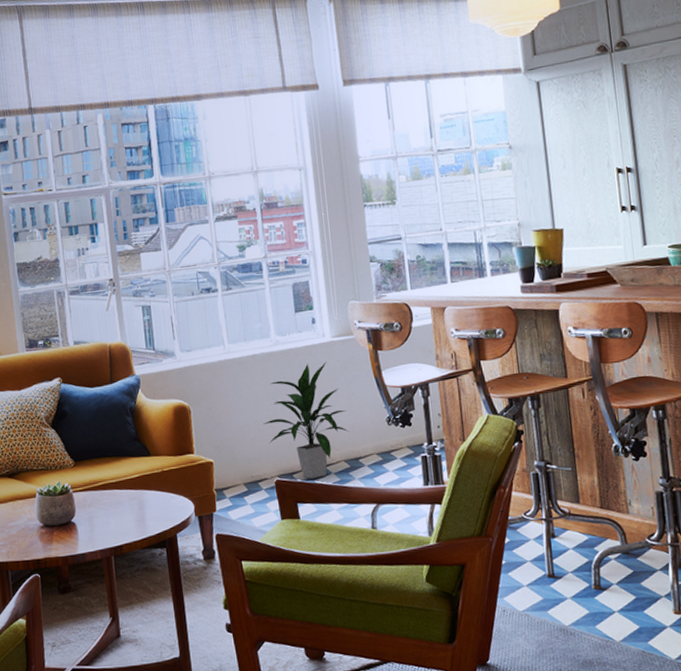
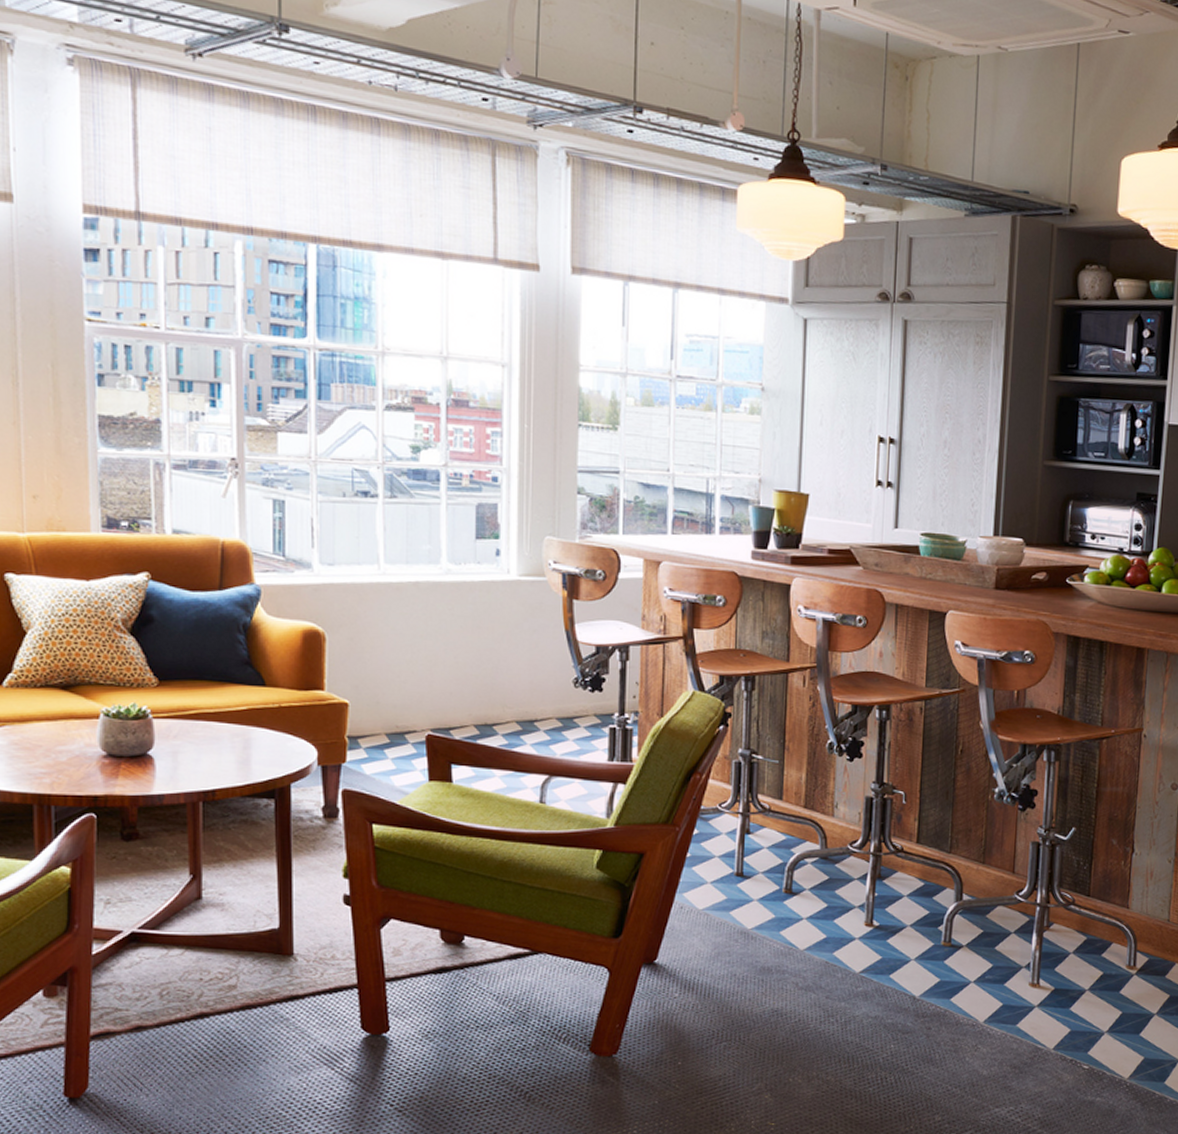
indoor plant: present [263,361,349,479] -> none [418,602,526,738]

